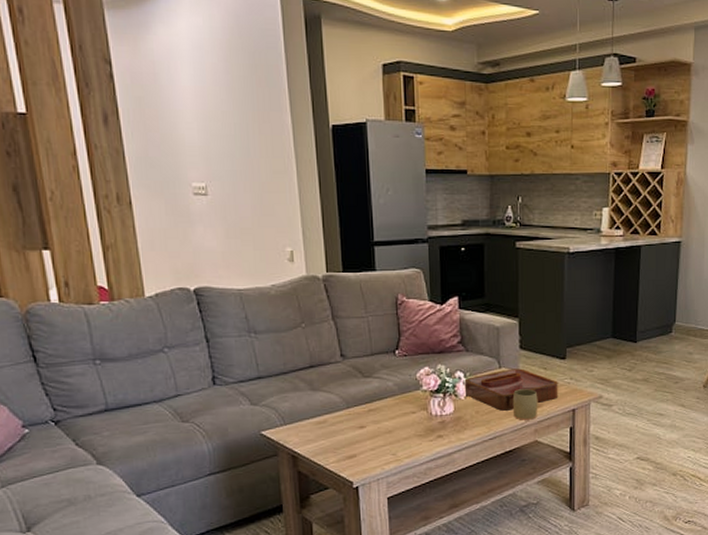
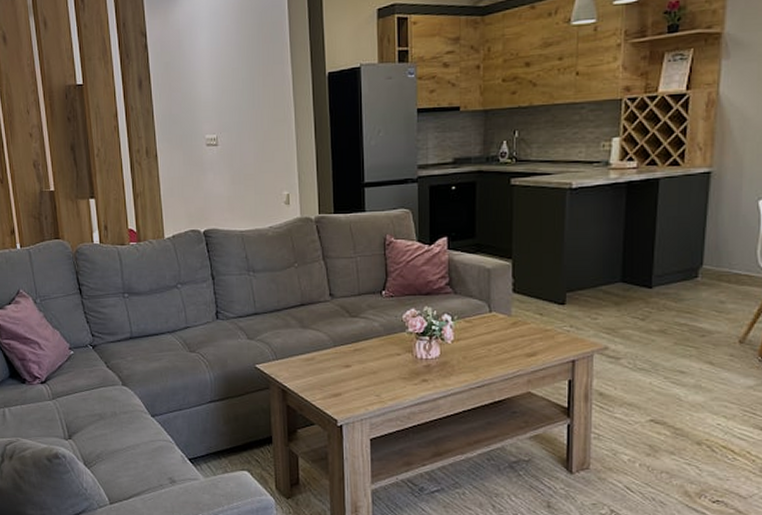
decorative tray: present [464,368,558,411] -> none [451,313,556,358]
mug: present [512,389,538,420] -> none [503,335,532,369]

